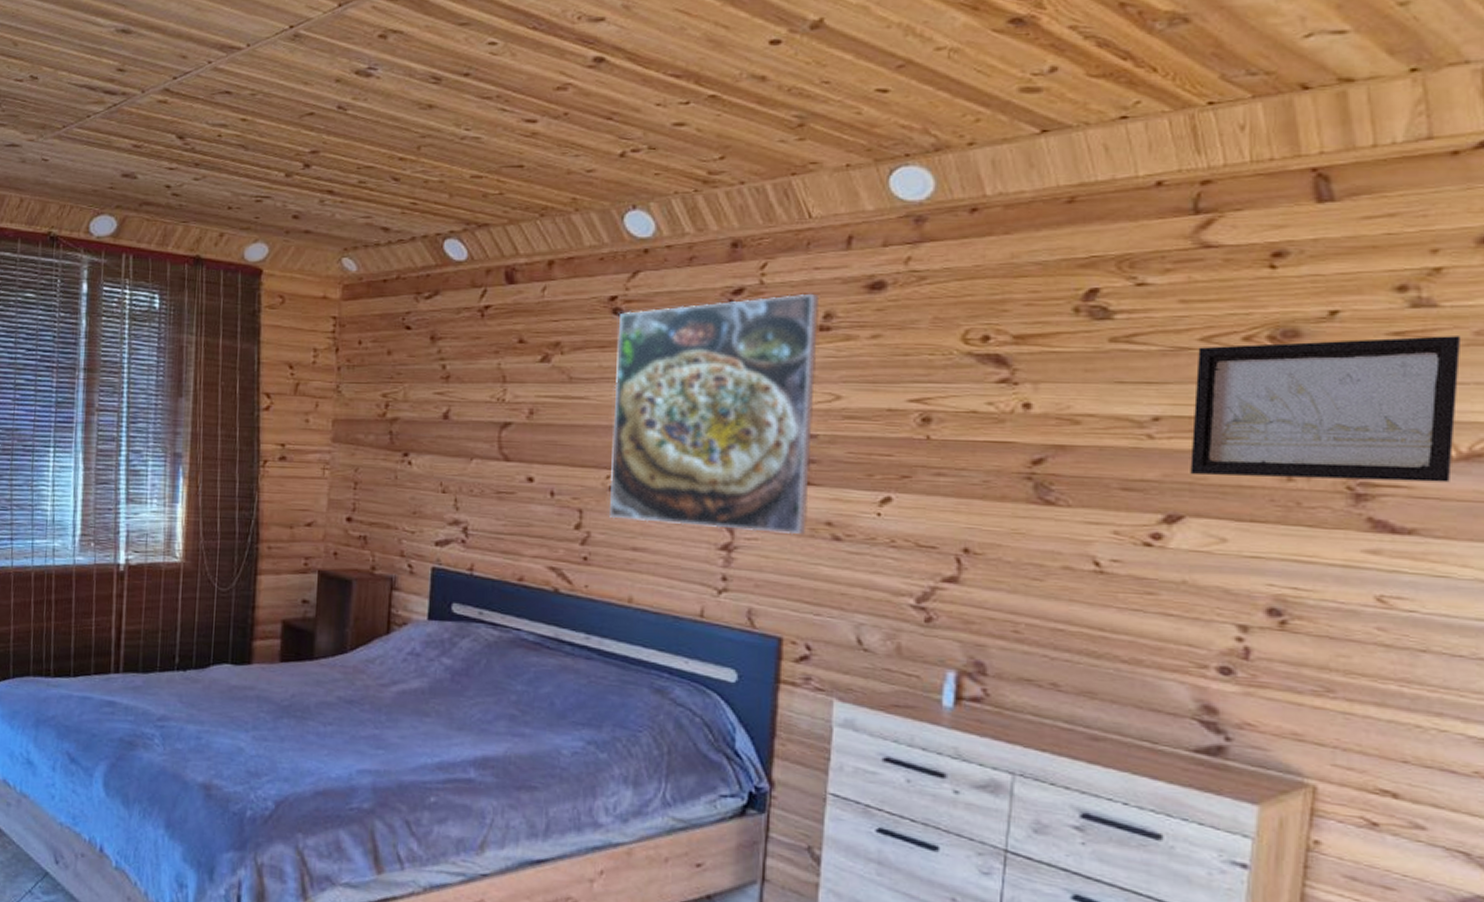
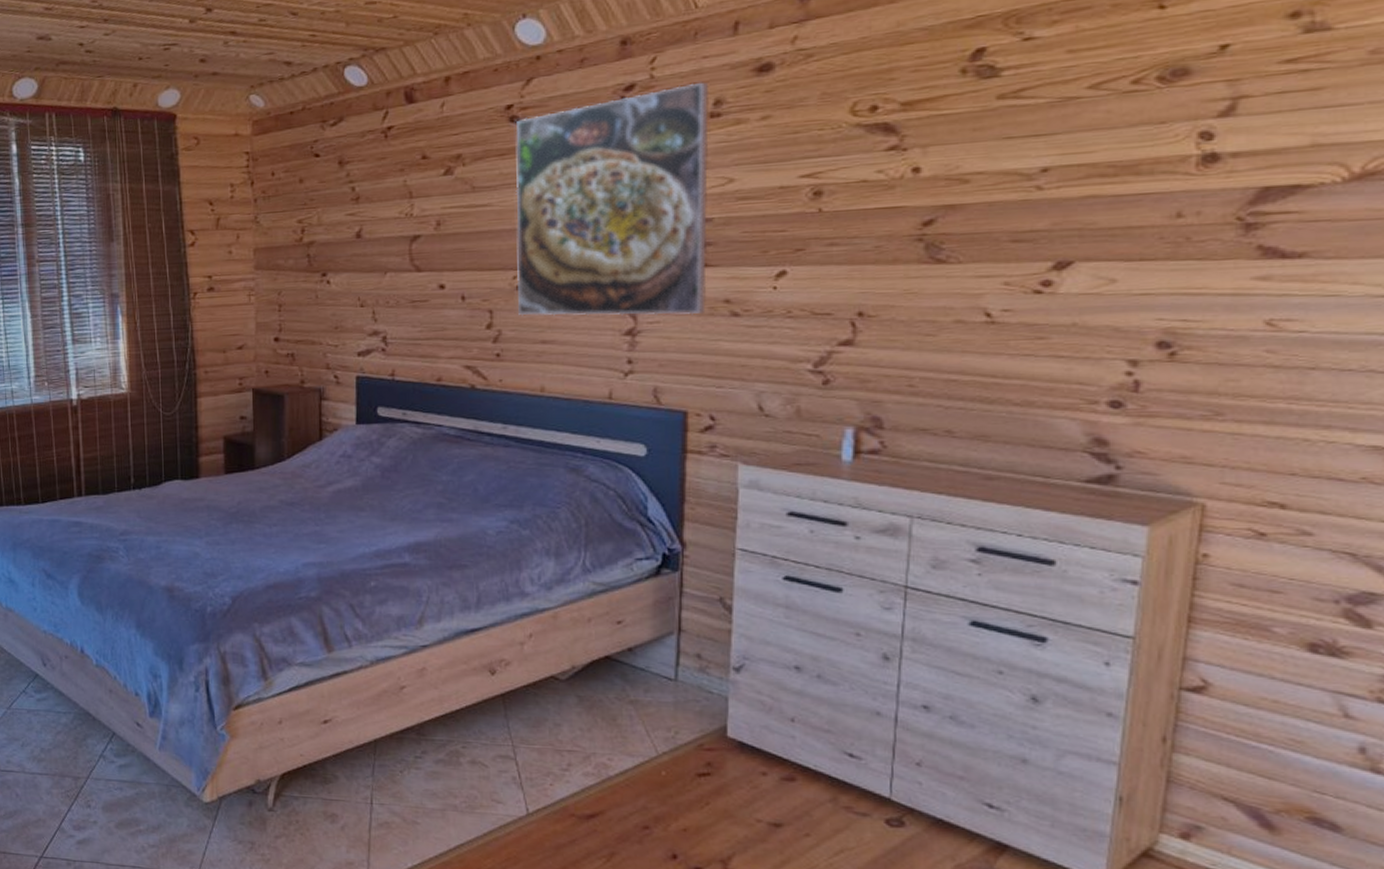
wall art: present [1190,336,1462,483] -> none [1079,57,1356,221]

